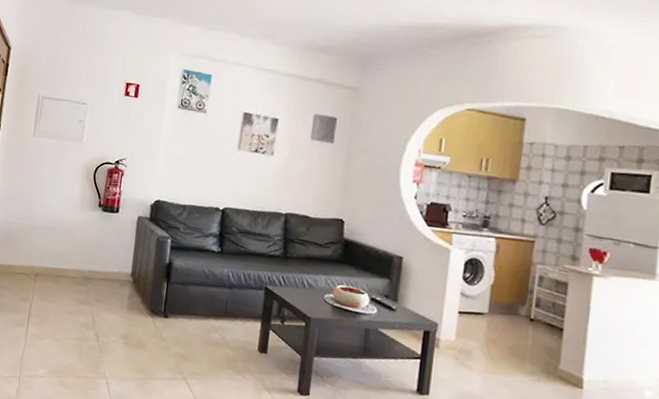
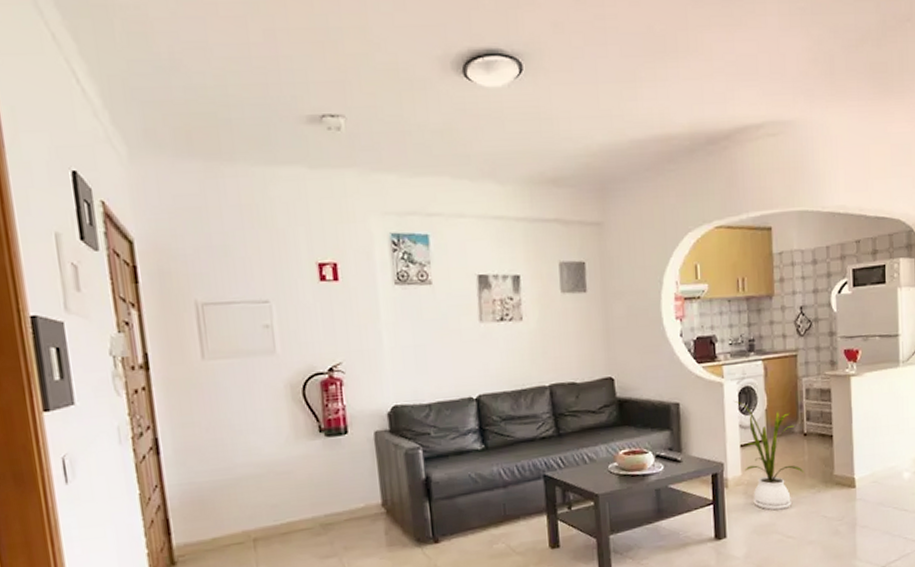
house plant: none [458,268,525,387] -> present [733,400,804,511]

